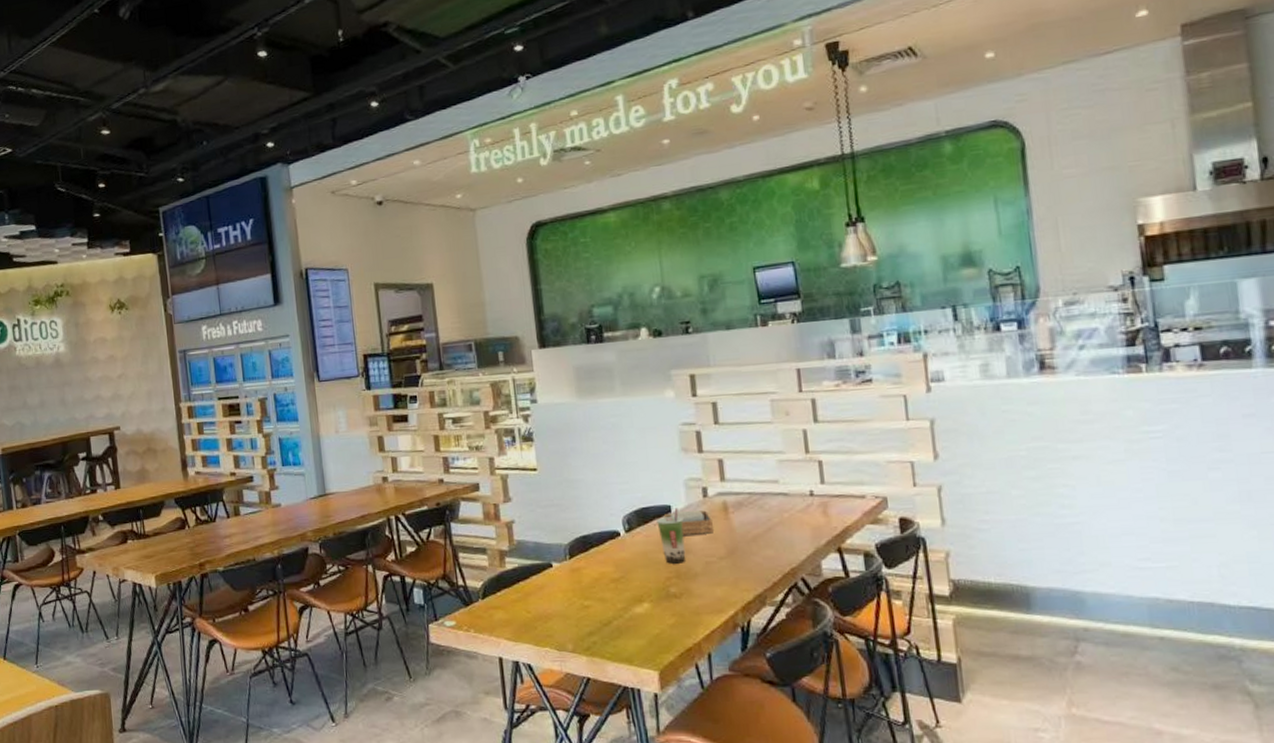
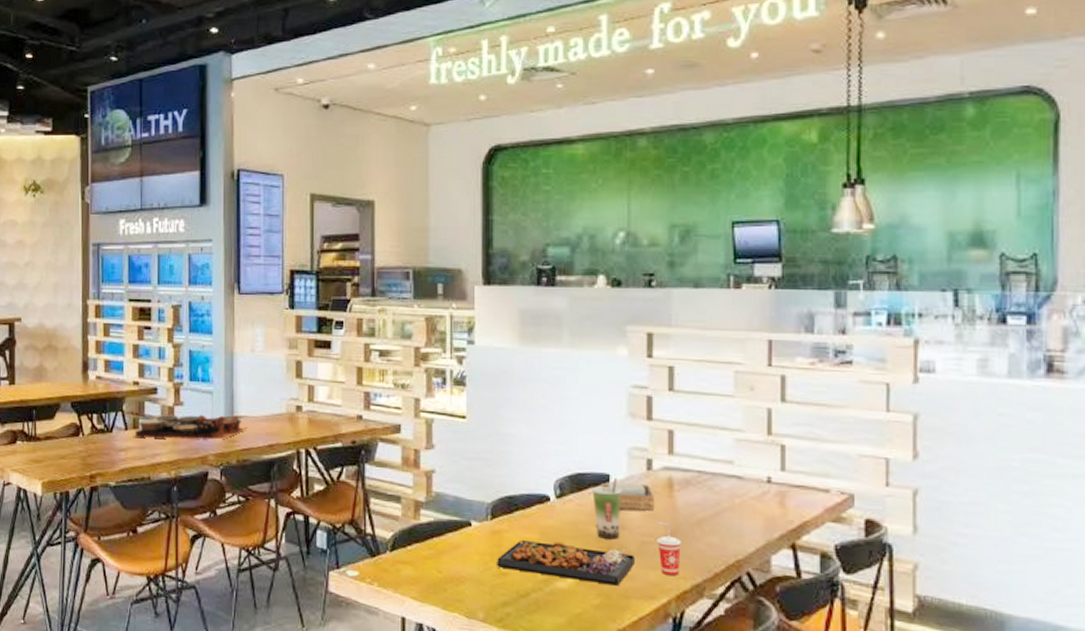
food tray: none [235,493,340,523] -> present [133,414,248,440]
food tray: none [579,570,702,605] -> present [497,540,635,586]
beverage cup: none [715,542,743,590] -> present [654,521,681,576]

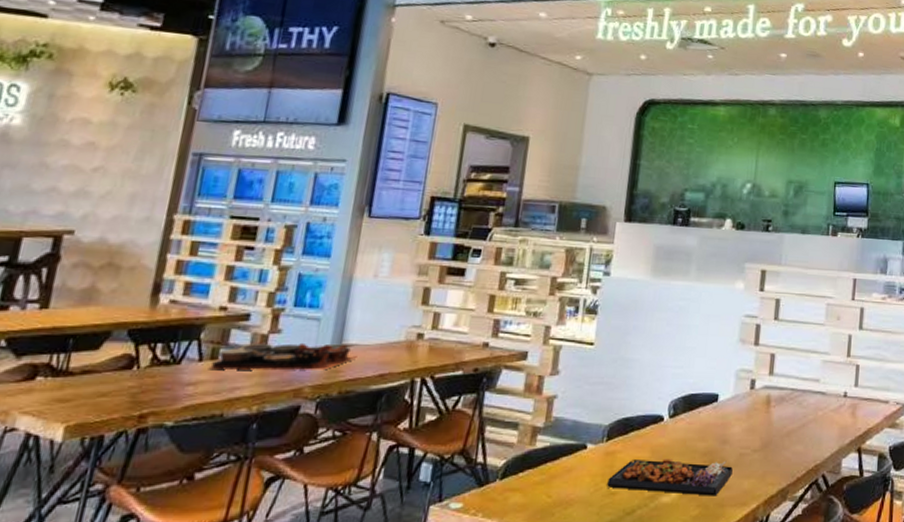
beverage cup: present [592,478,622,540] -> none [701,397,728,453]
napkin holder: present [600,482,654,511] -> none [709,401,754,426]
beverage cup: present [654,521,681,576] -> none [752,434,773,483]

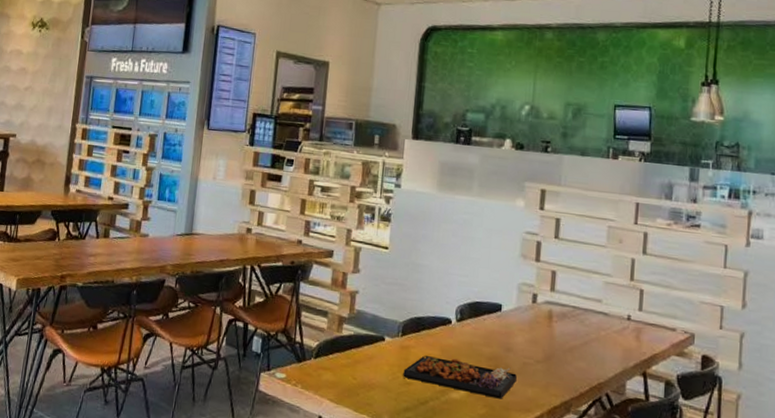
food tray: present [208,342,357,371] -> none [103,227,204,253]

